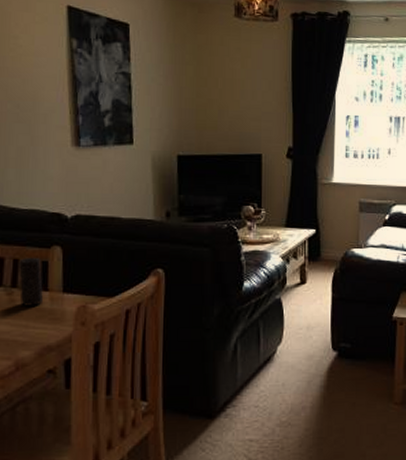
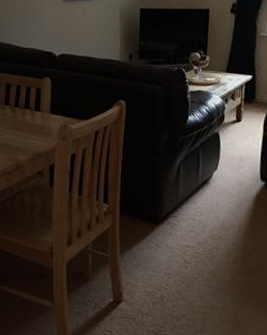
candle: present [19,258,43,306] -> none [20,85,37,122]

